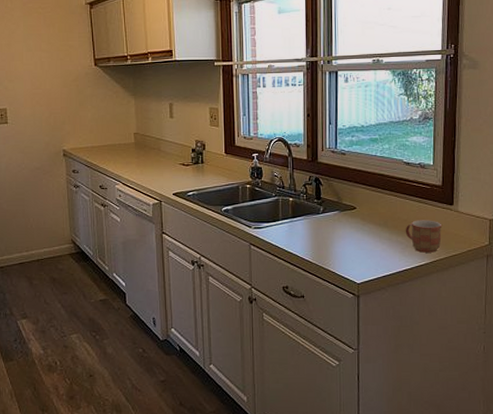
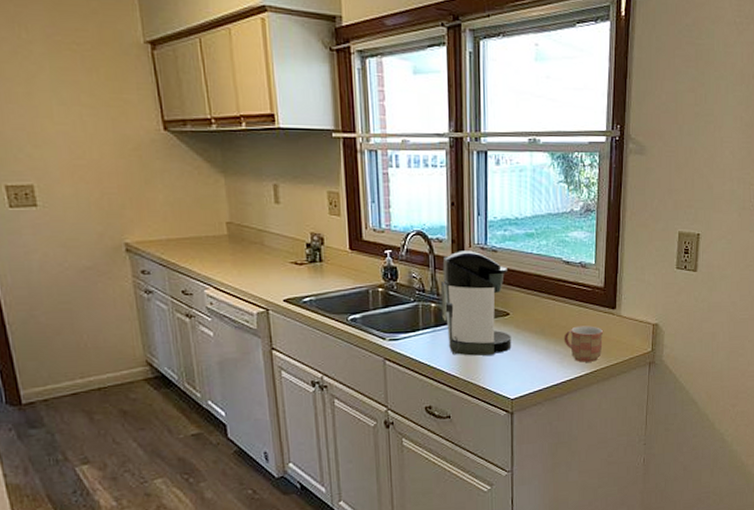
coffee maker: none [297,154,358,244] -> present [440,250,512,356]

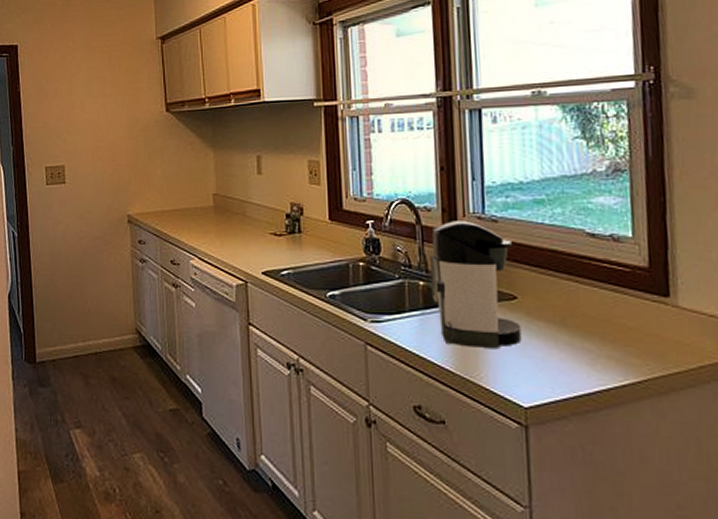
mug: present [564,325,604,362] -> none [594,317,654,367]

